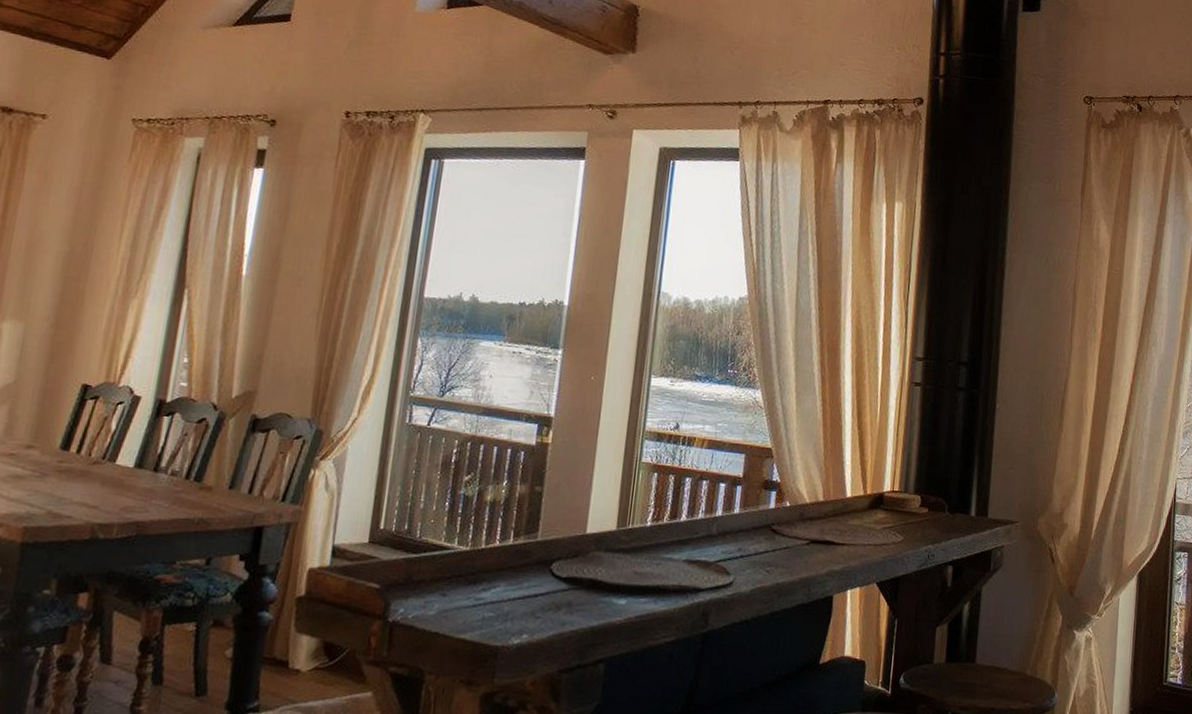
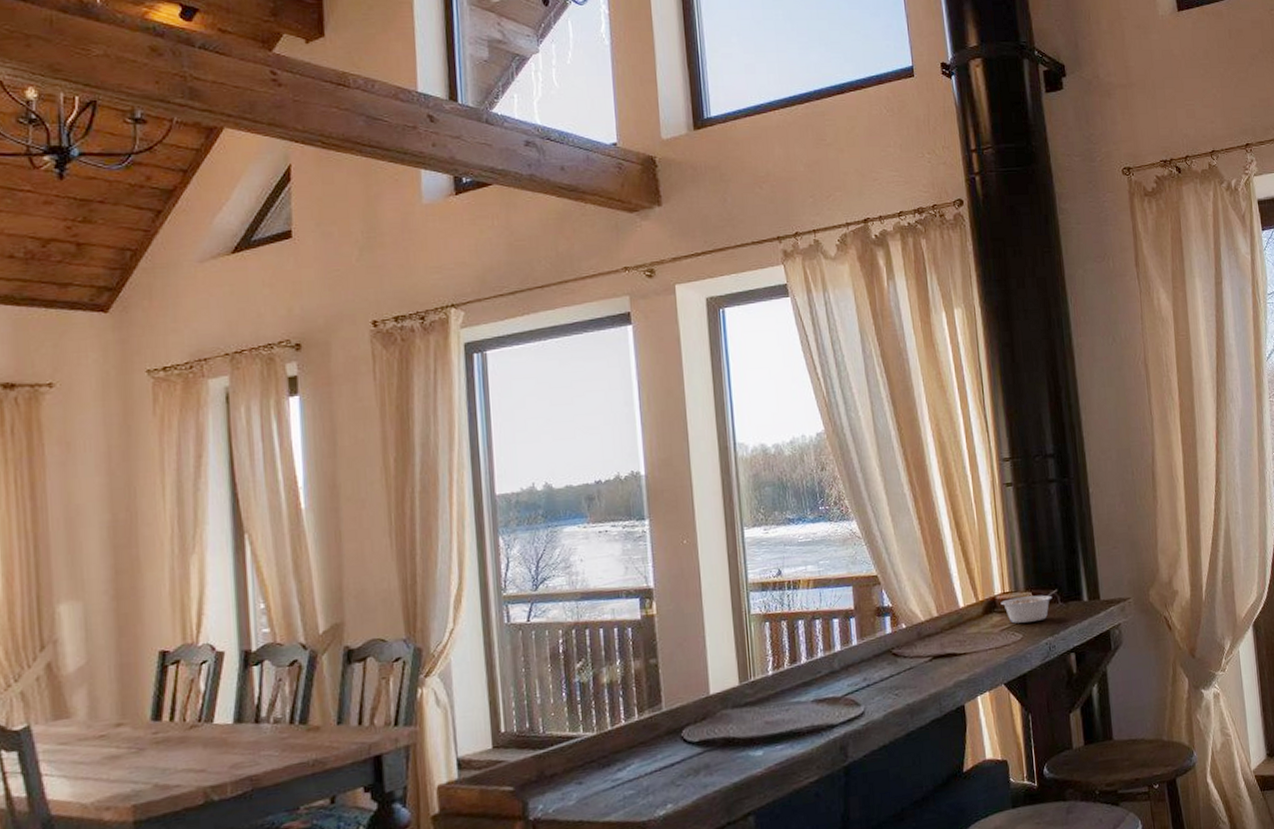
legume: none [887,498,946,527] -> present [1000,589,1057,624]

